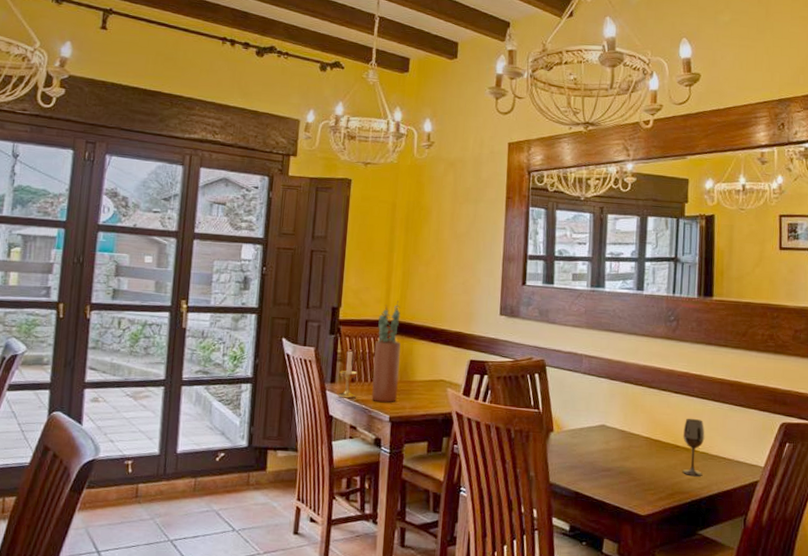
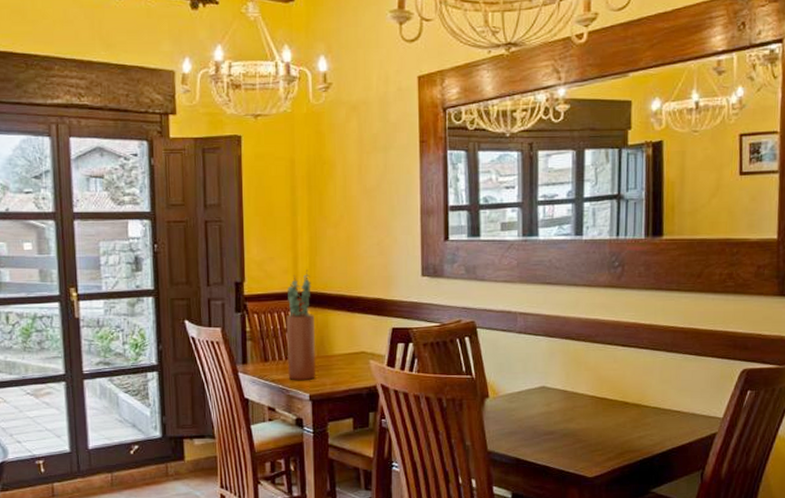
candlestick: present [337,349,359,399] -> none [251,327,272,379]
wine glass: present [682,418,705,476] -> none [632,372,657,433]

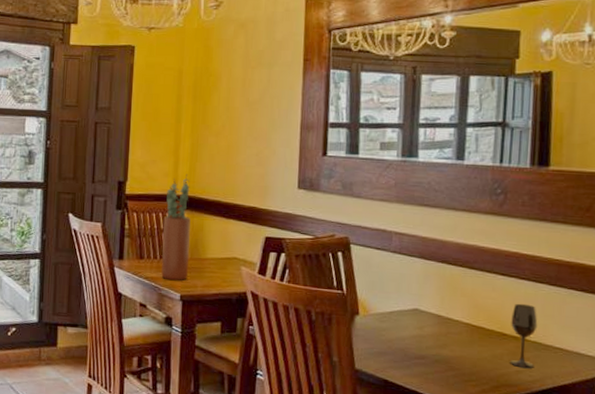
wine glass: none [632,372,657,433] -> present [510,303,538,368]

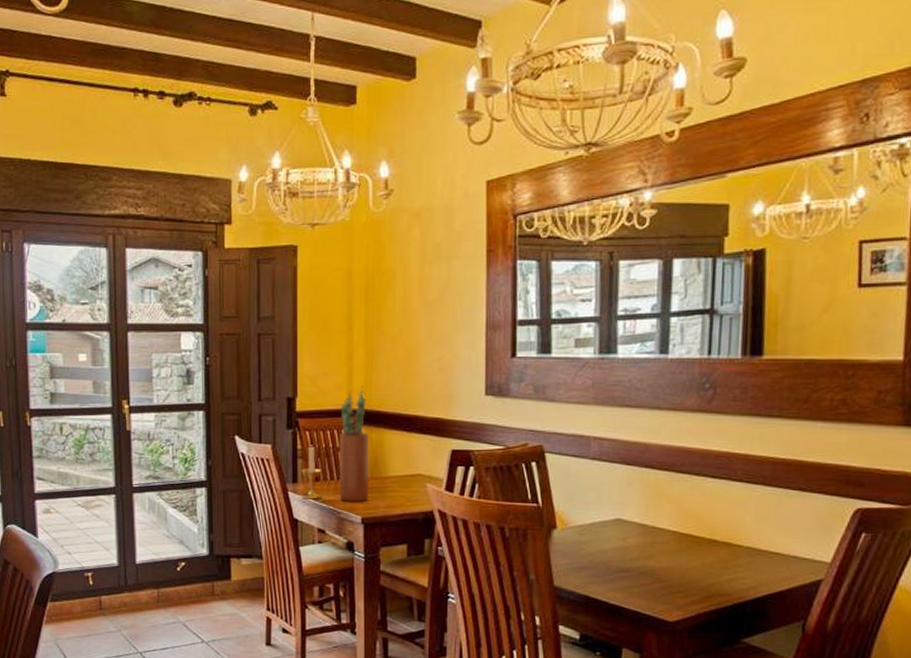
candlestick: none [126,225,147,276] -> present [301,445,323,500]
wine glass: present [510,303,538,368] -> none [721,507,752,575]

